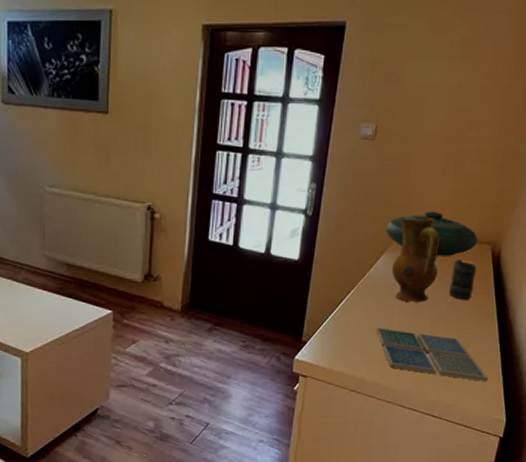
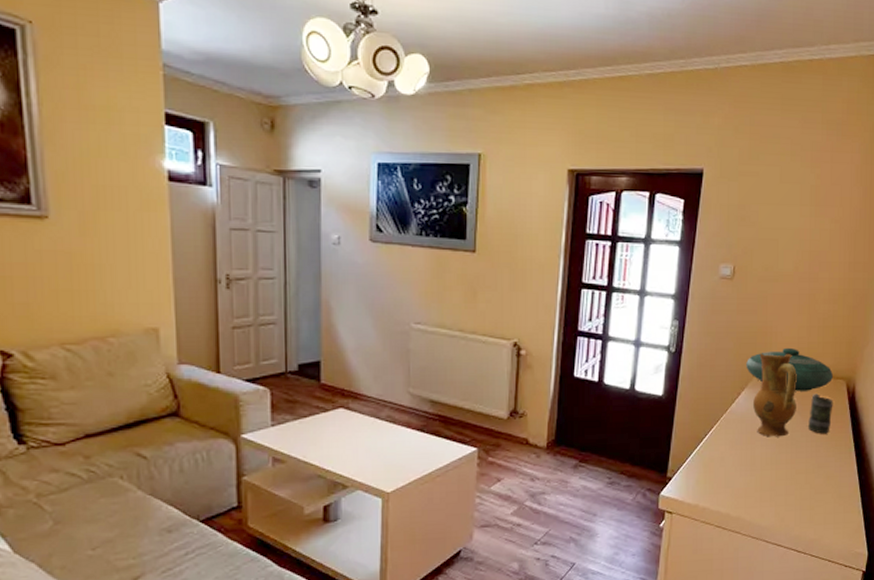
drink coaster: present [375,328,488,383] -> none [739,462,848,516]

